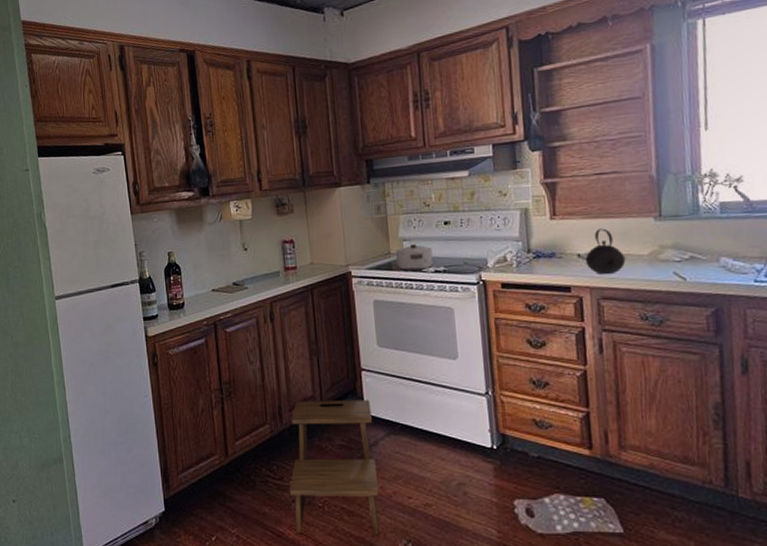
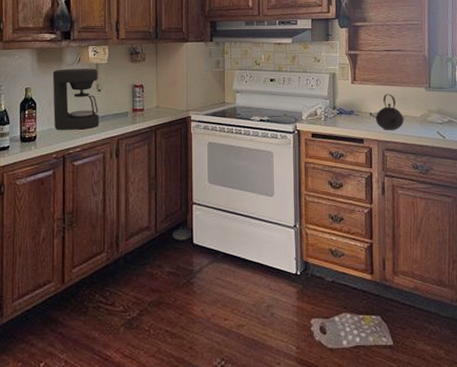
coffee maker: none [194,226,249,296] -> present [52,69,100,131]
step stool: present [289,400,380,535] -> none [119,231,200,356]
cooking pot: present [396,243,433,271] -> none [230,95,259,118]

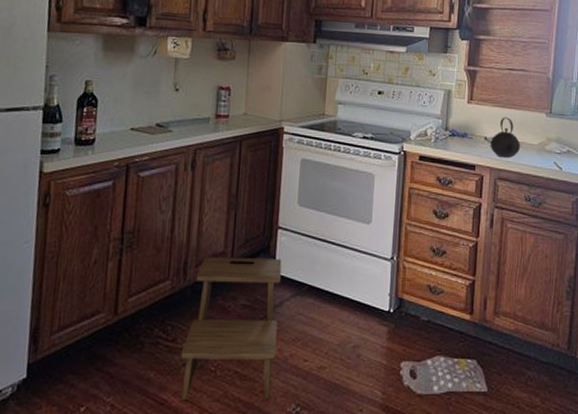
coffee maker: present [52,69,100,131] -> none [118,61,177,136]
step stool: none [119,231,200,356] -> present [180,257,282,400]

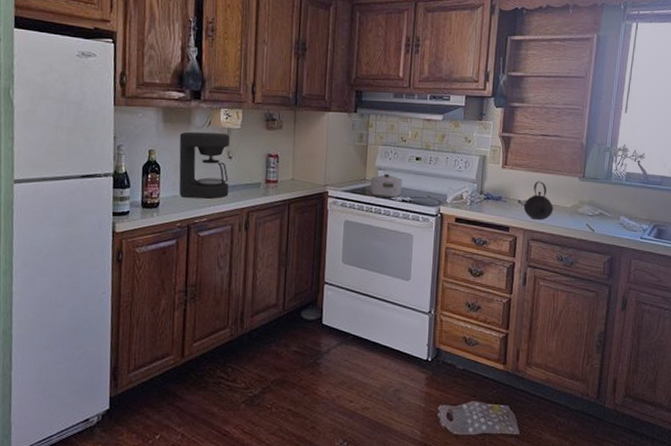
coffee maker: none [118,61,177,136] -> present [178,131,230,199]
step stool: present [180,257,282,400] -> none [240,308,328,434]
cooking pot: none [329,108,364,135] -> present [370,173,402,198]

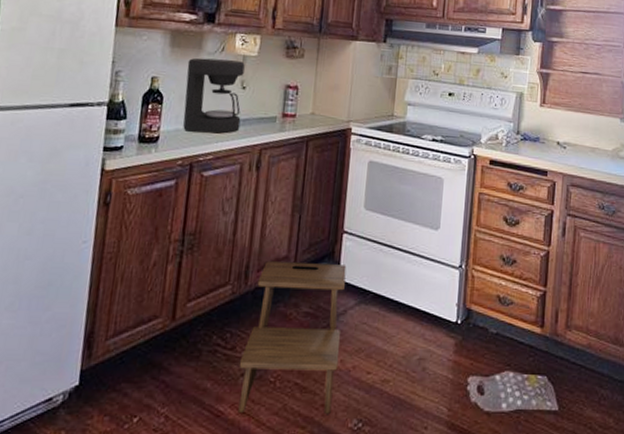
step stool: none [240,308,328,434] -> present [238,261,347,414]
cooking pot: present [370,173,402,198] -> none [398,109,433,137]
kettle: present [523,181,554,221] -> none [562,121,594,165]

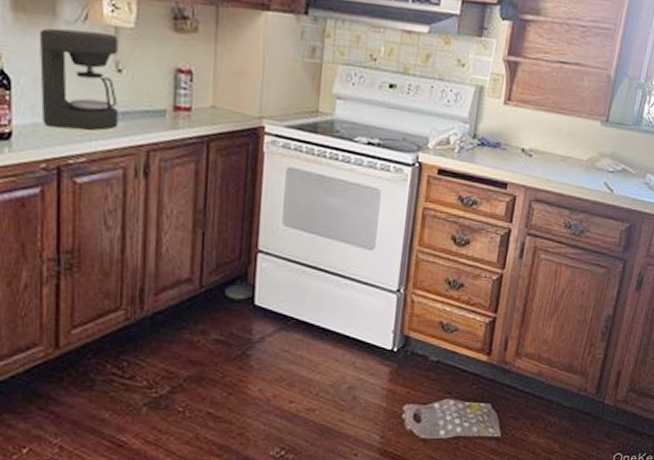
step stool: present [238,261,347,414] -> none [140,284,263,442]

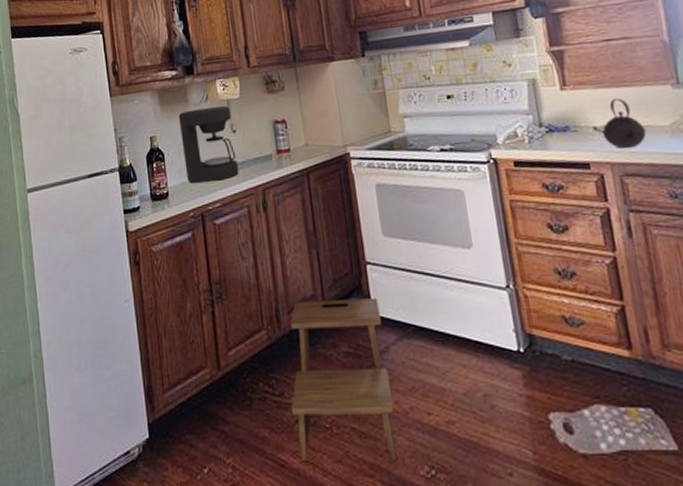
step stool: none [140,284,263,442] -> present [290,298,398,461]
kettle: none [527,124,566,176] -> present [602,98,647,149]

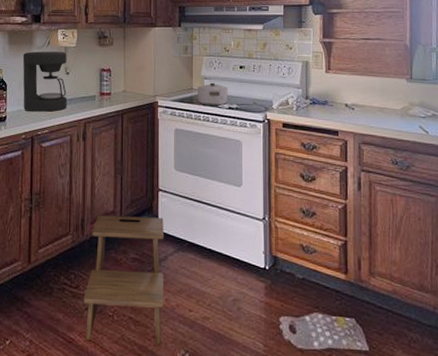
cooking pot: none [397,120,438,151] -> present [197,82,228,106]
kettle: present [602,98,647,149] -> none [351,84,383,124]

